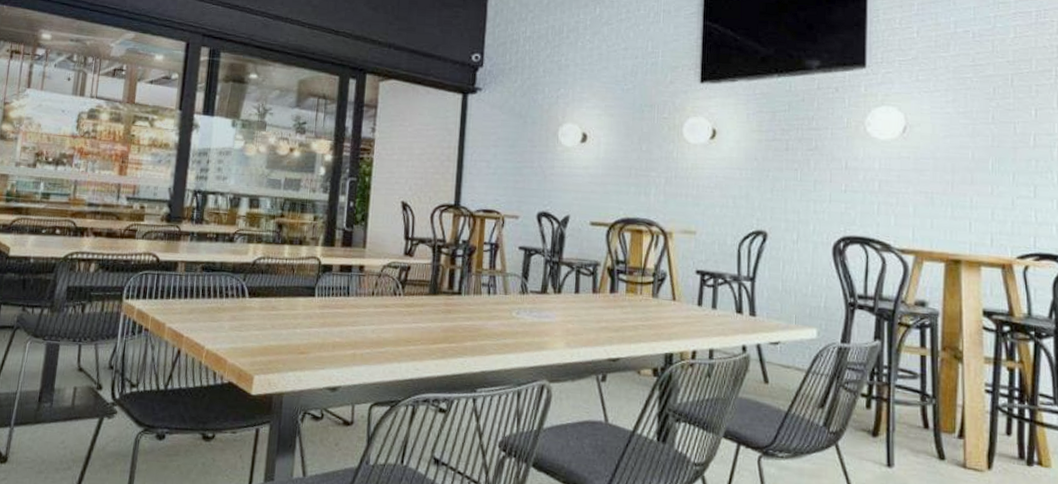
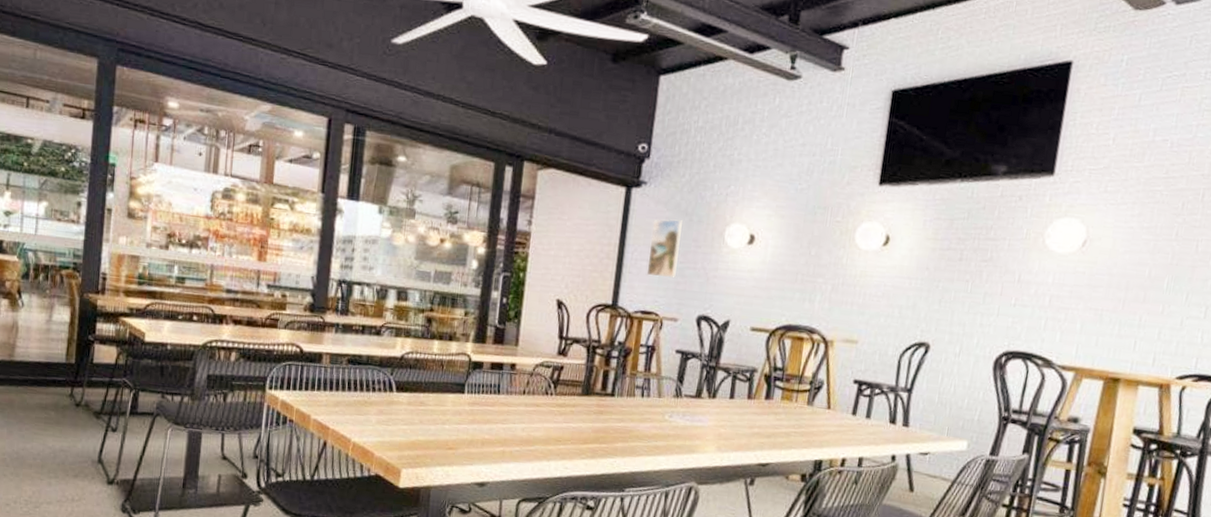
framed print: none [486,121,517,177] -> present [646,219,682,278]

